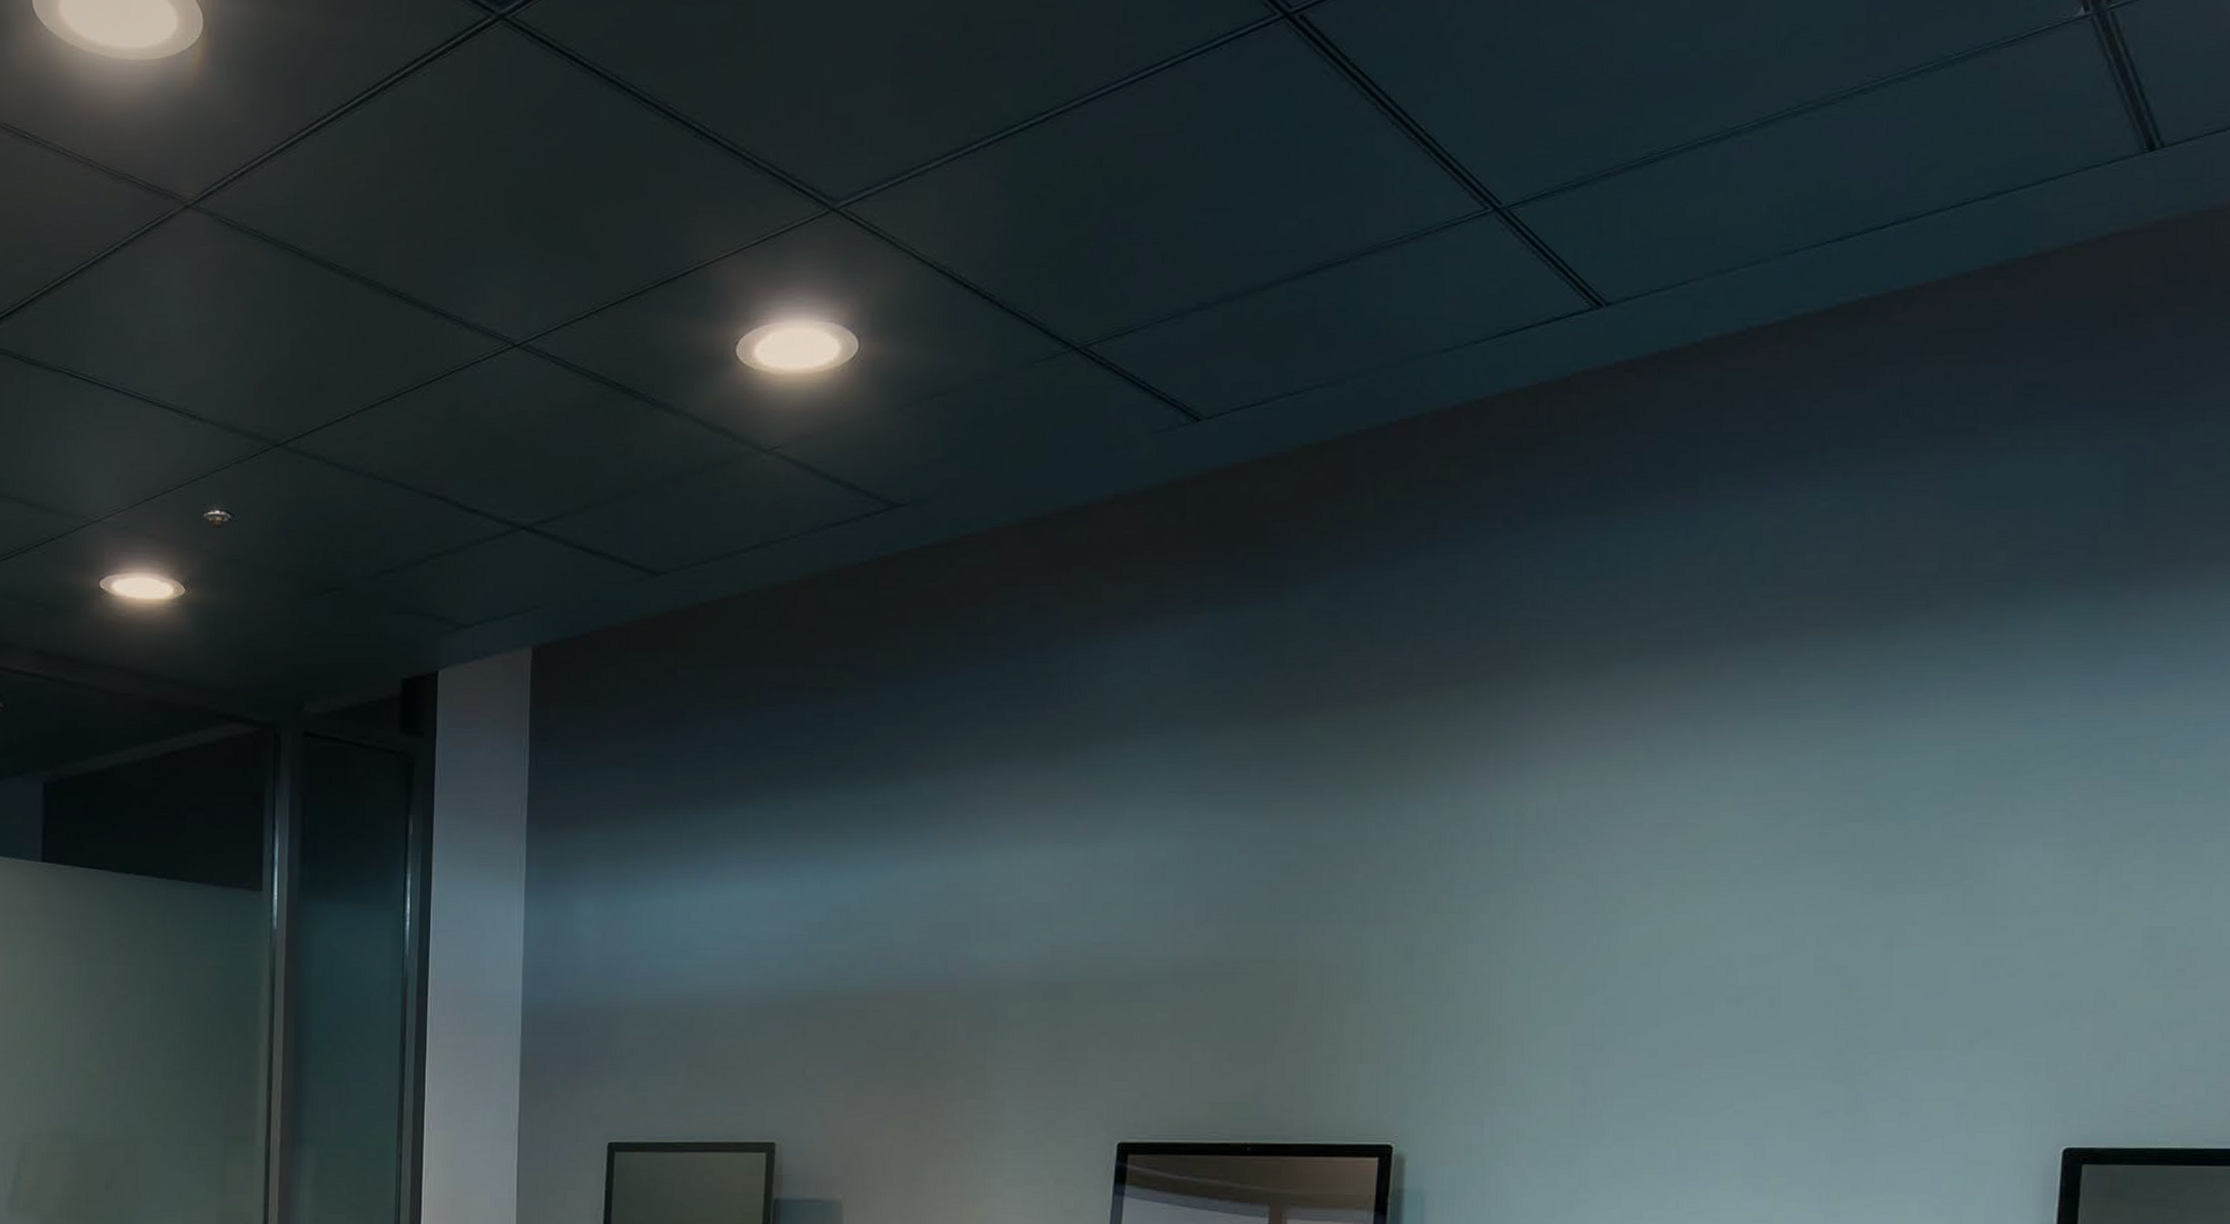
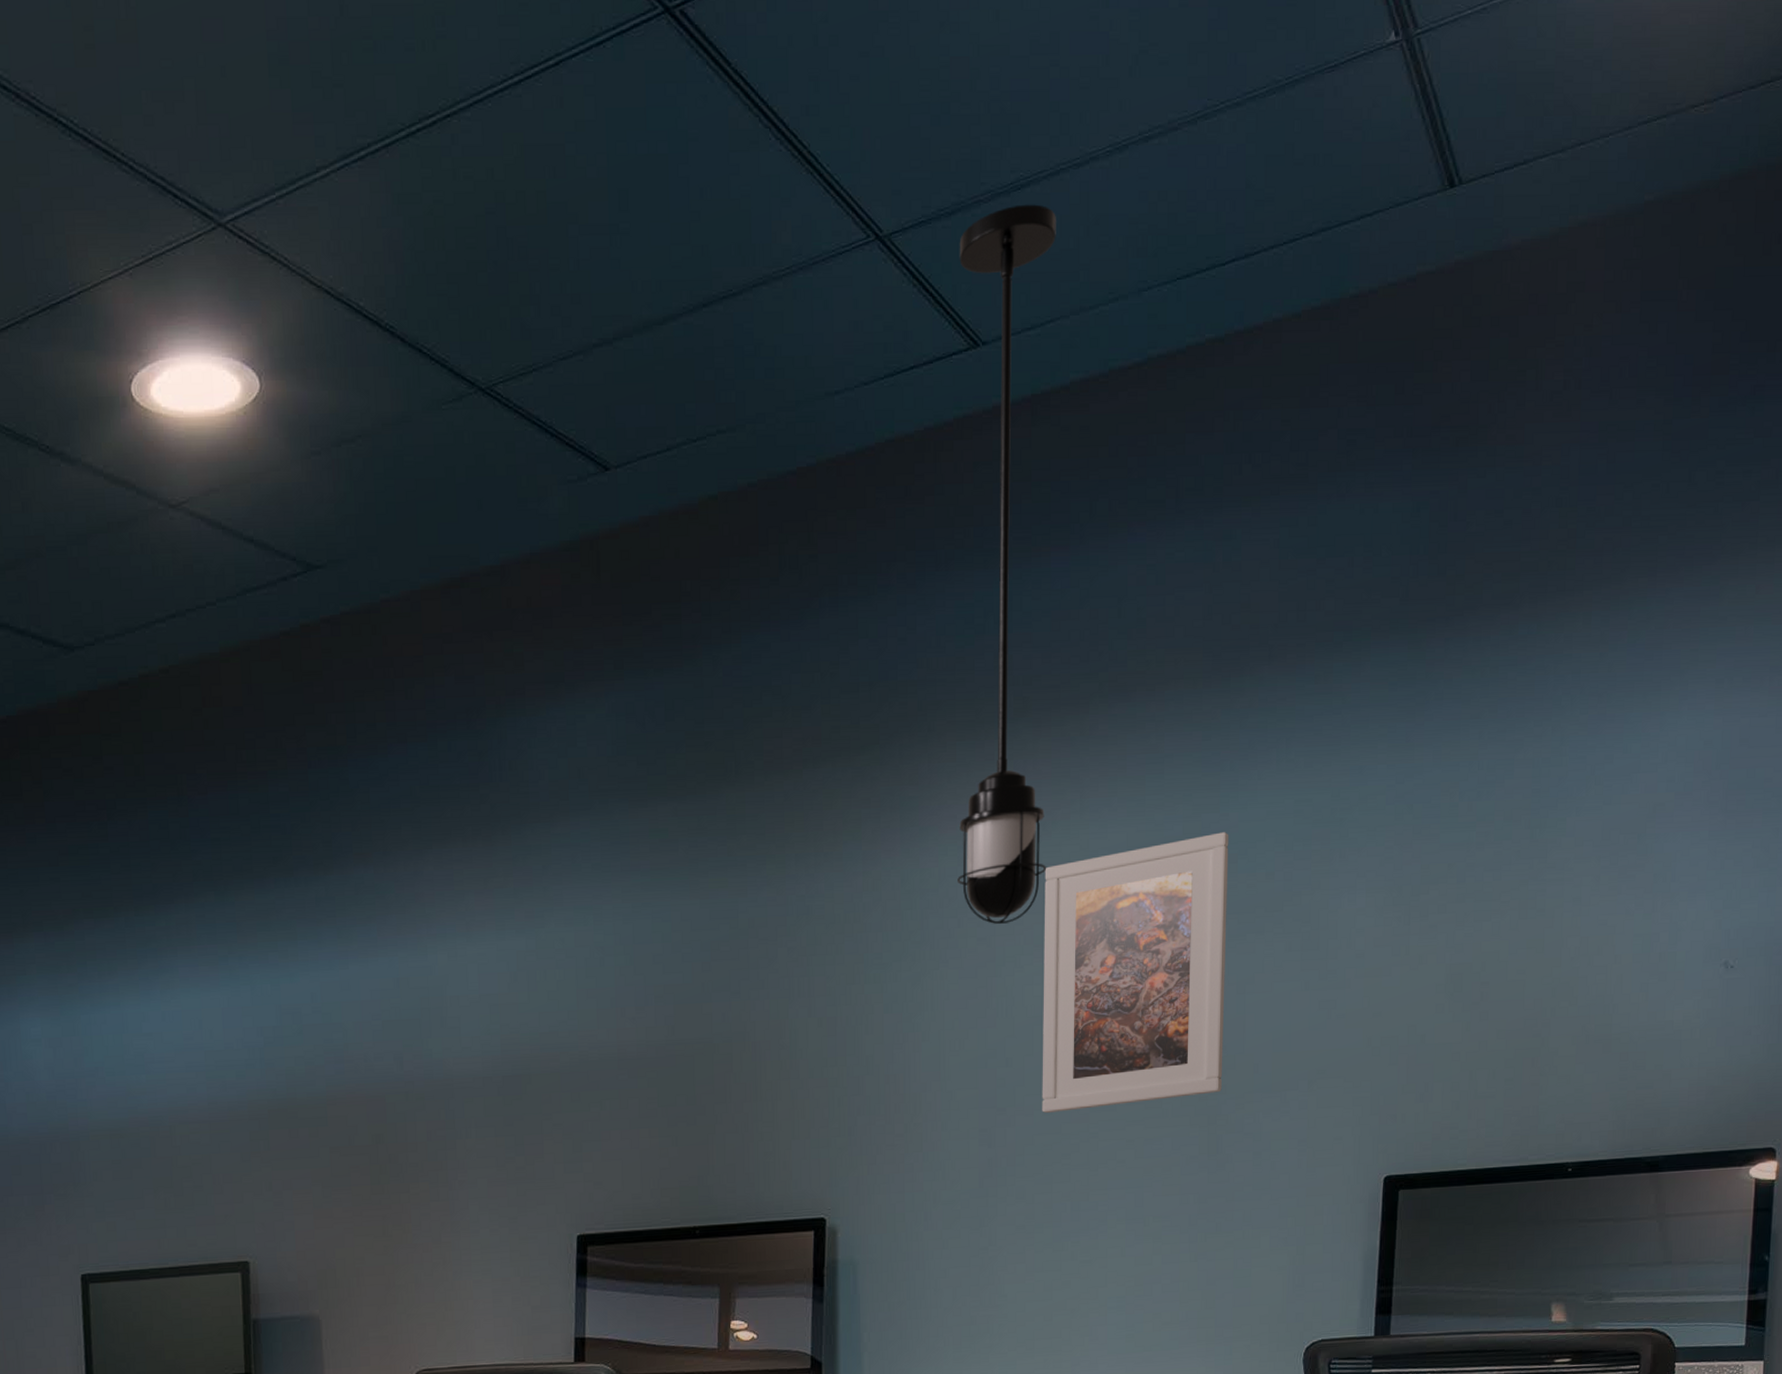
light fixture: none [1557,176,1692,862] -> present [957,204,1056,925]
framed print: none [1646,779,1876,1055] -> present [1042,832,1229,1113]

